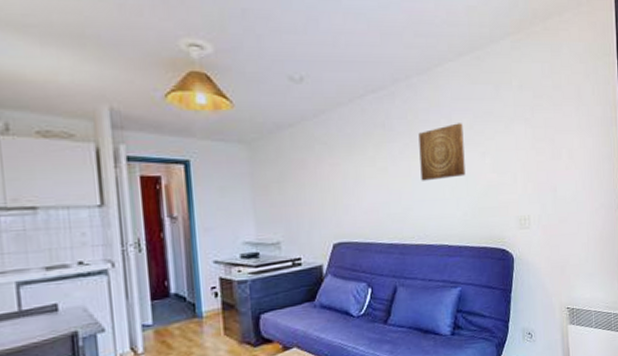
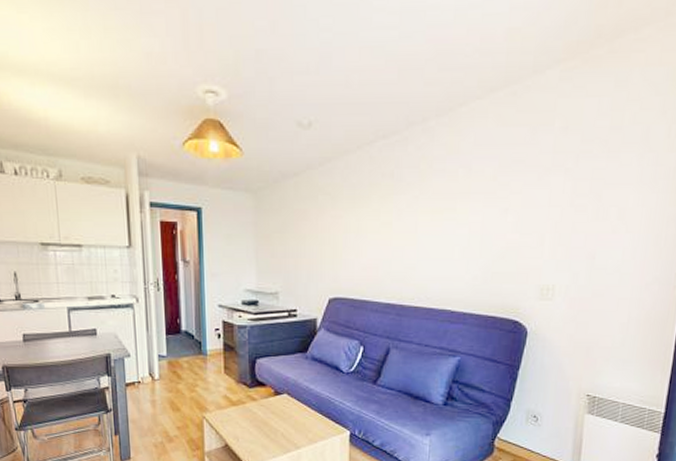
wall art: present [418,123,466,181] -> none [428,173,485,239]

